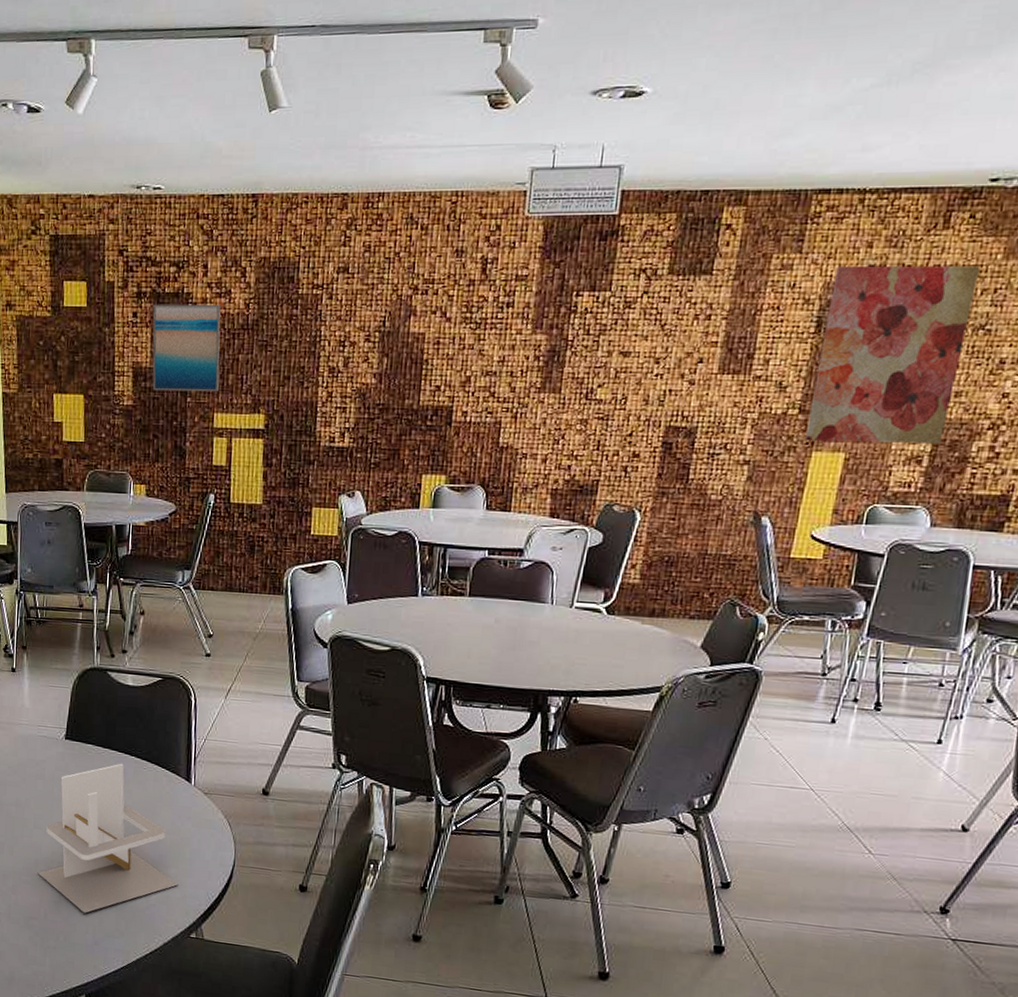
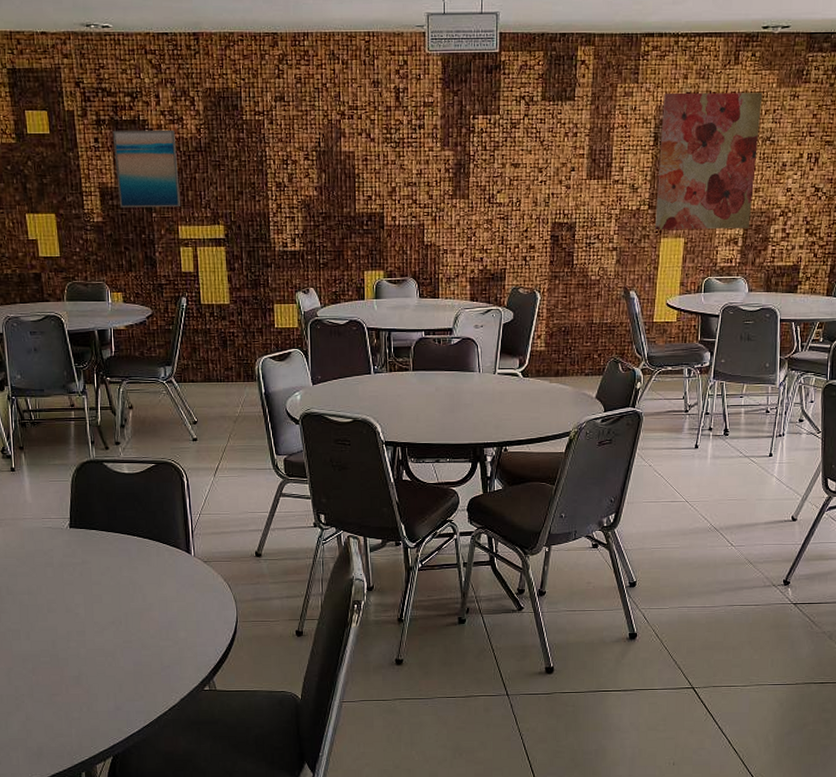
napkin holder: present [37,763,179,913] -> none [55,543,189,683]

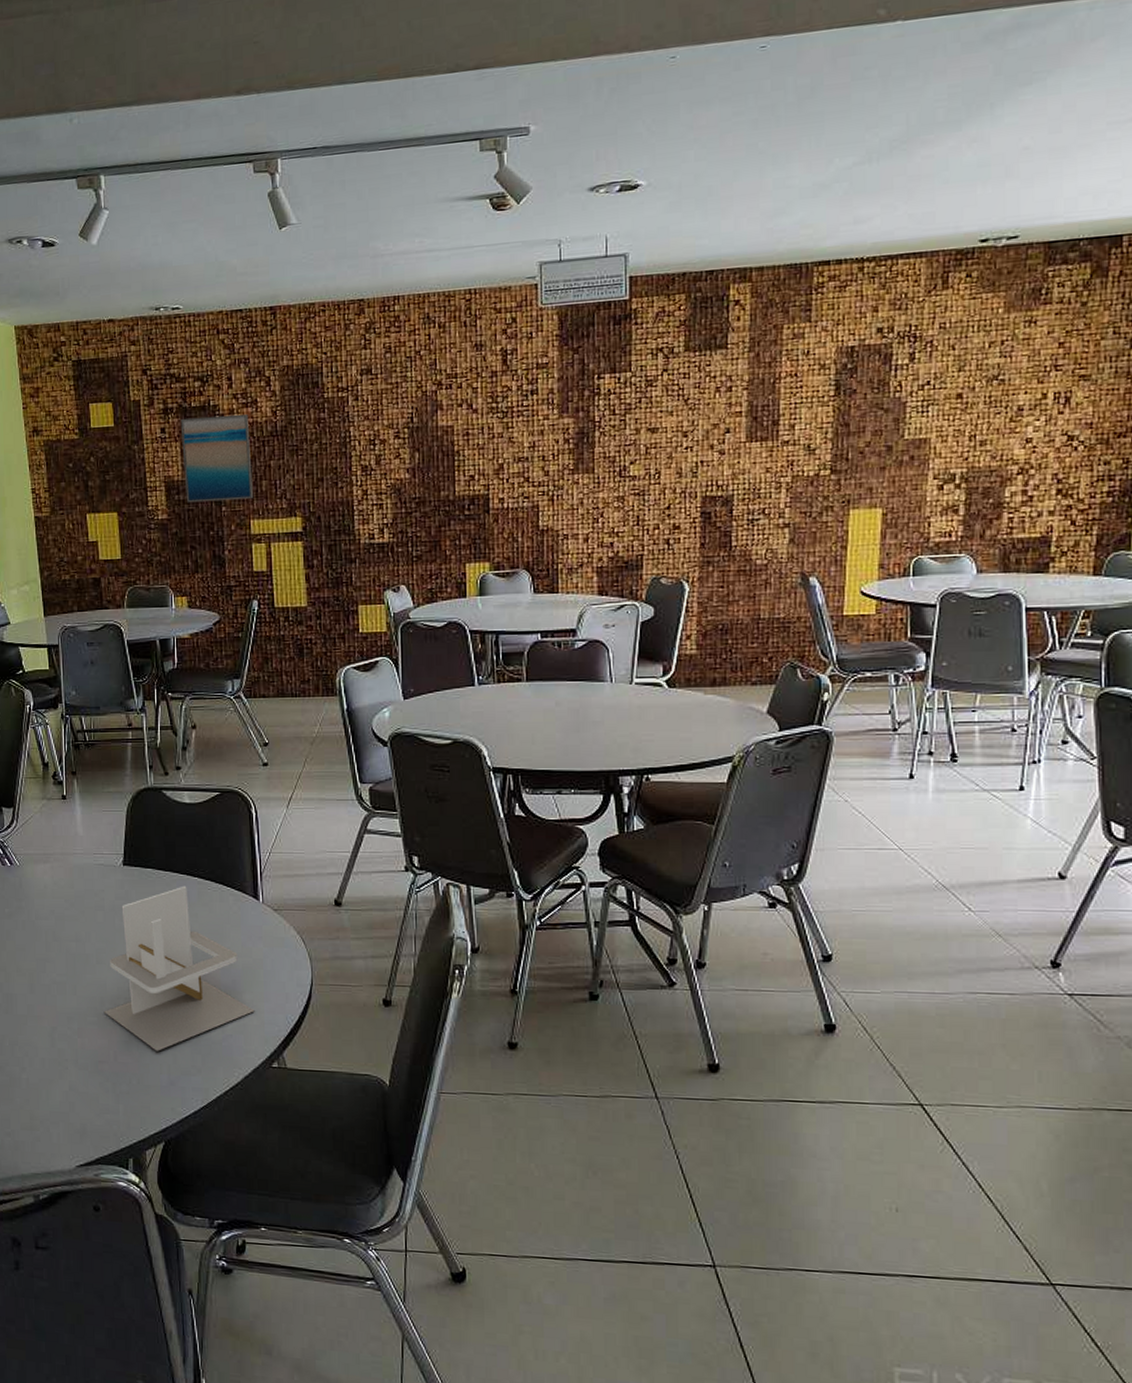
napkin holder: none [55,543,189,683] -> present [103,885,255,1051]
wall art: present [655,92,763,231] -> none [841,321,985,500]

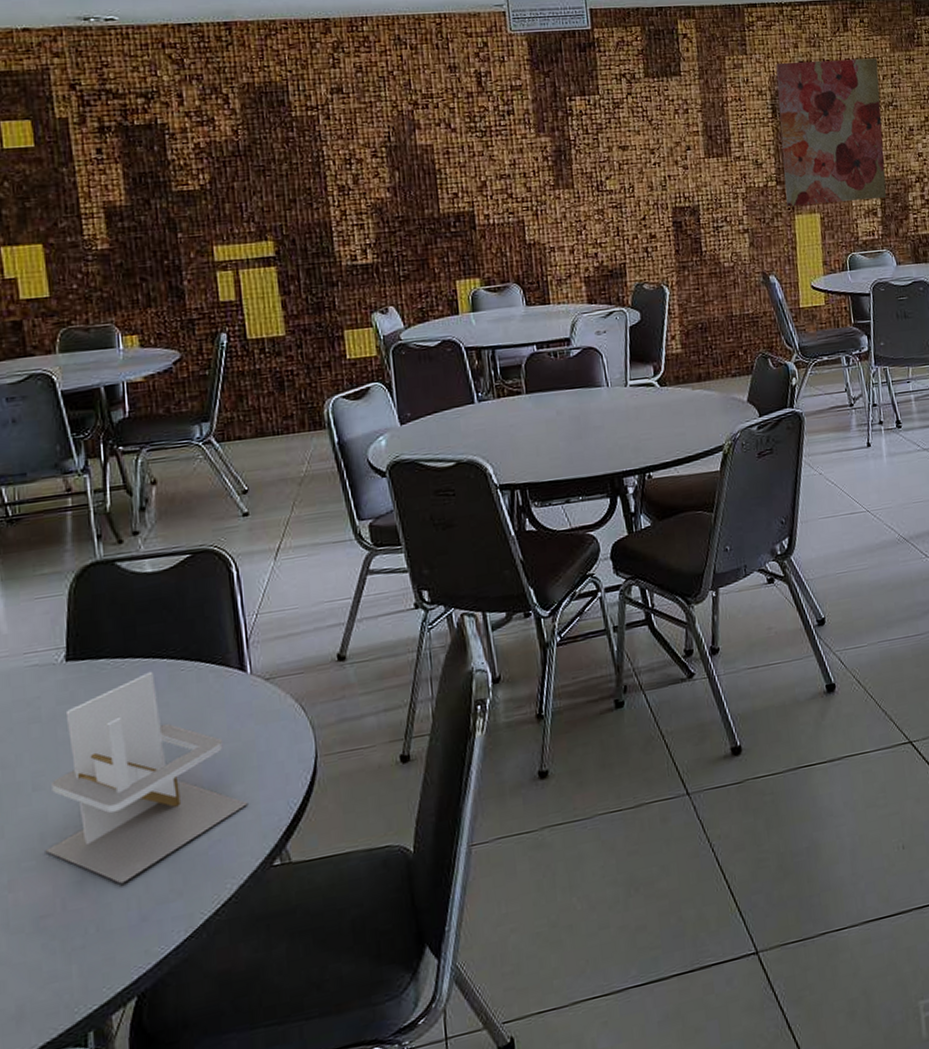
wall art: present [180,413,254,503] -> none [121,132,216,231]
wall art: none [841,321,985,500] -> present [776,58,887,207]

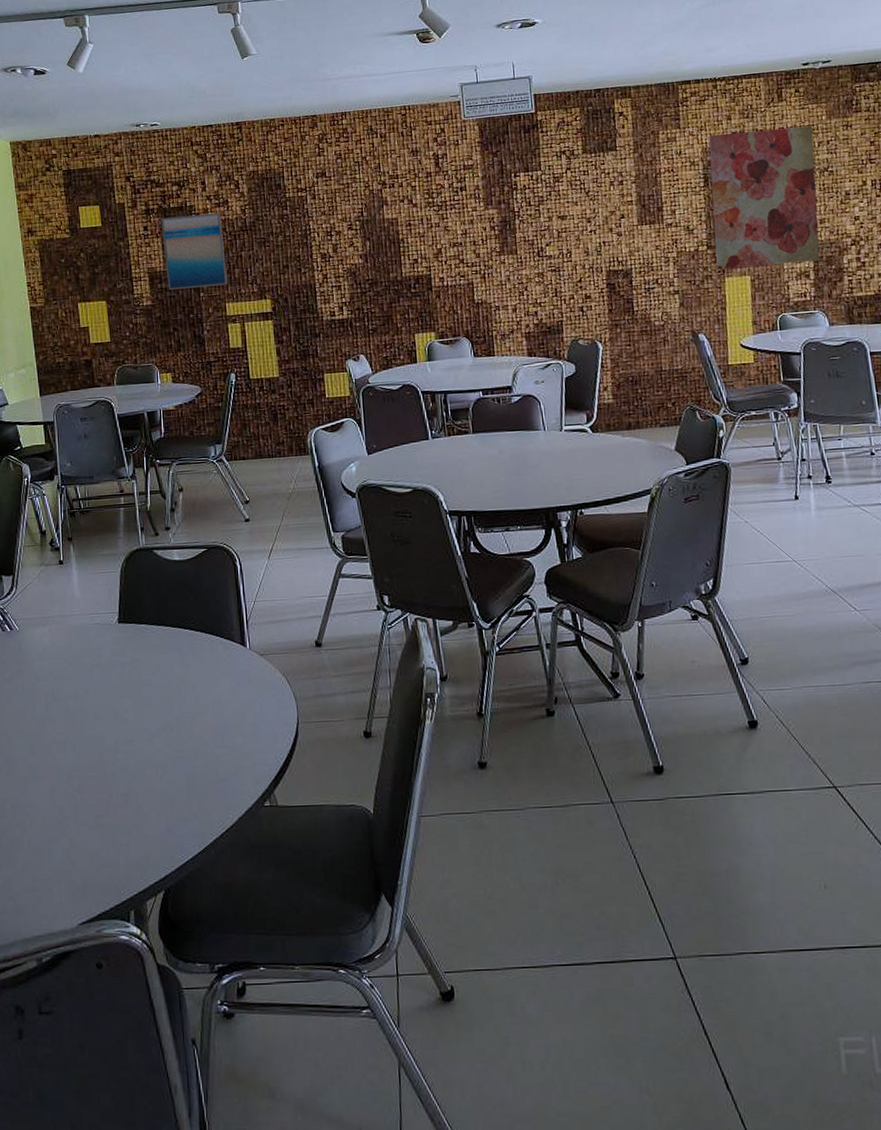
napkin holder: present [45,671,248,884] -> none [102,638,246,801]
wall art: none [121,132,216,231] -> present [161,212,228,291]

